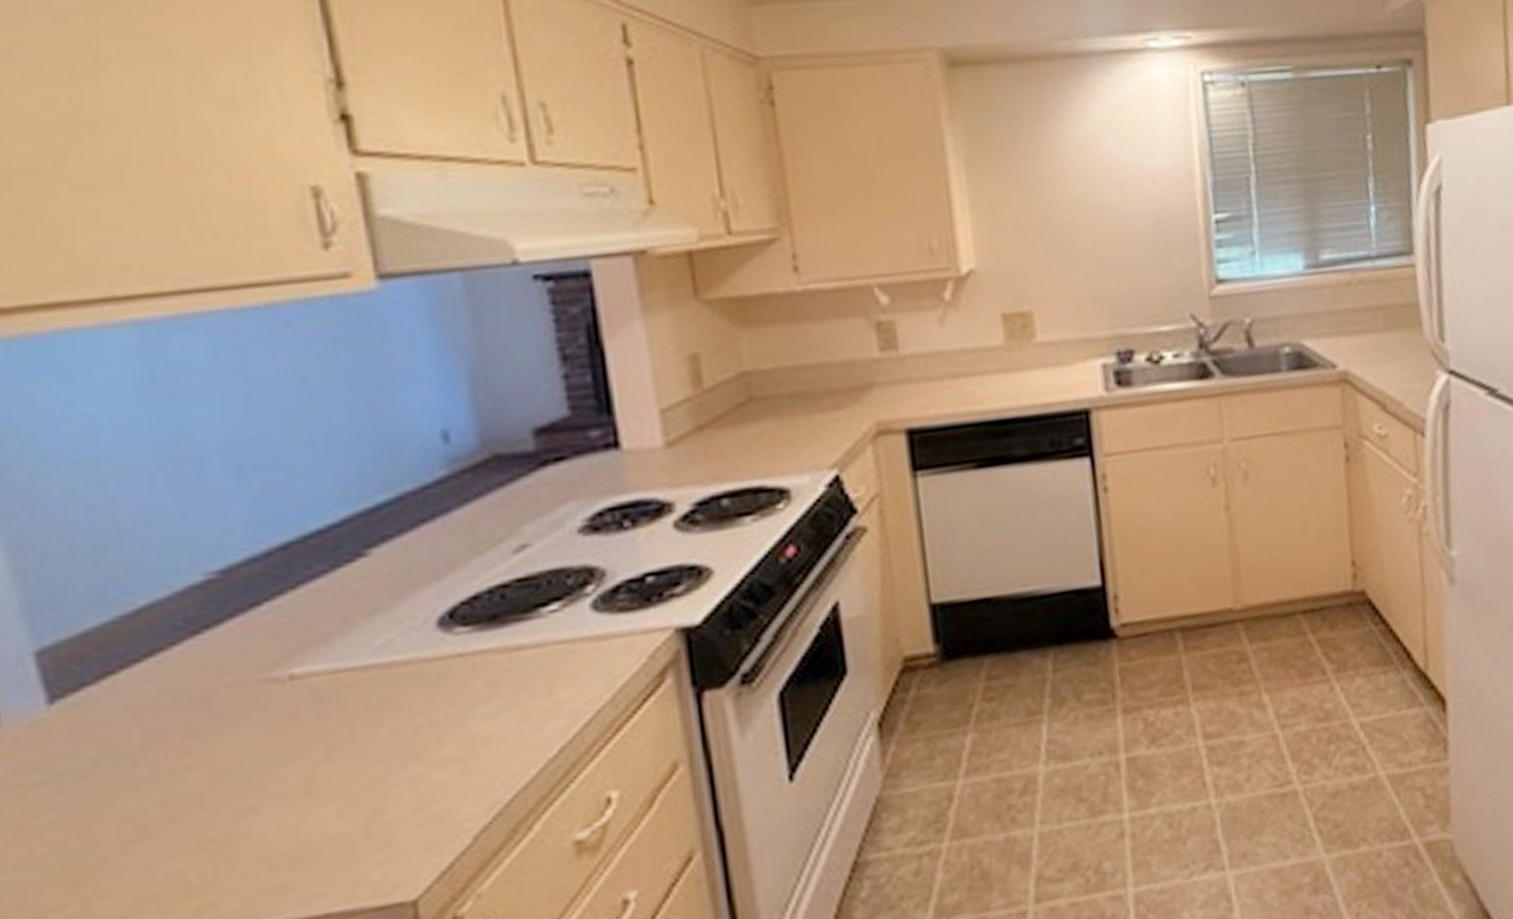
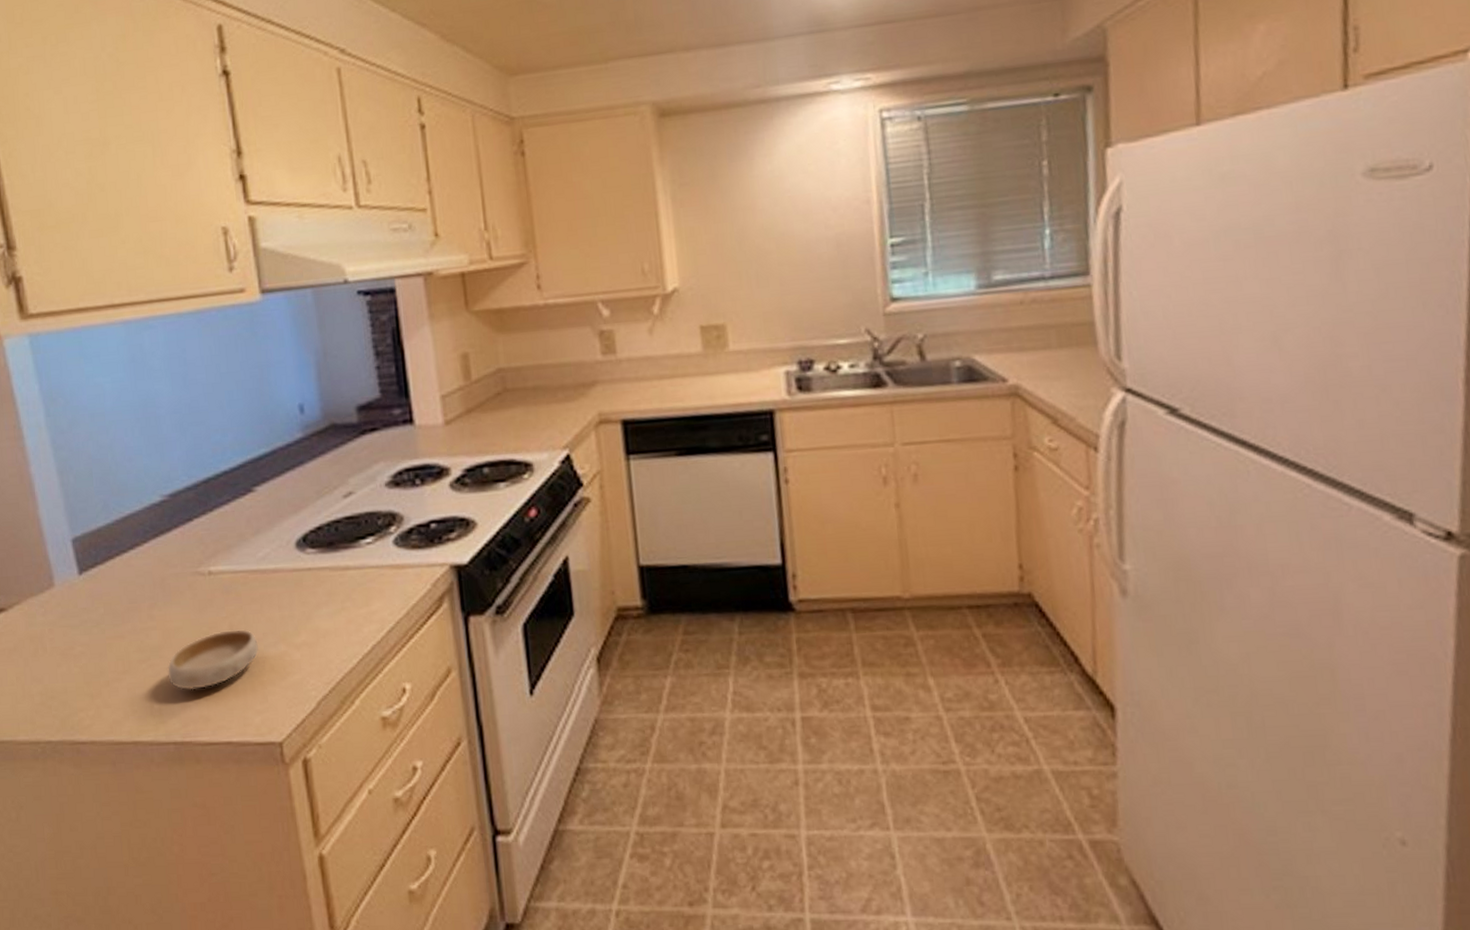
bowl: none [216,750,378,852] -> present [167,629,260,691]

